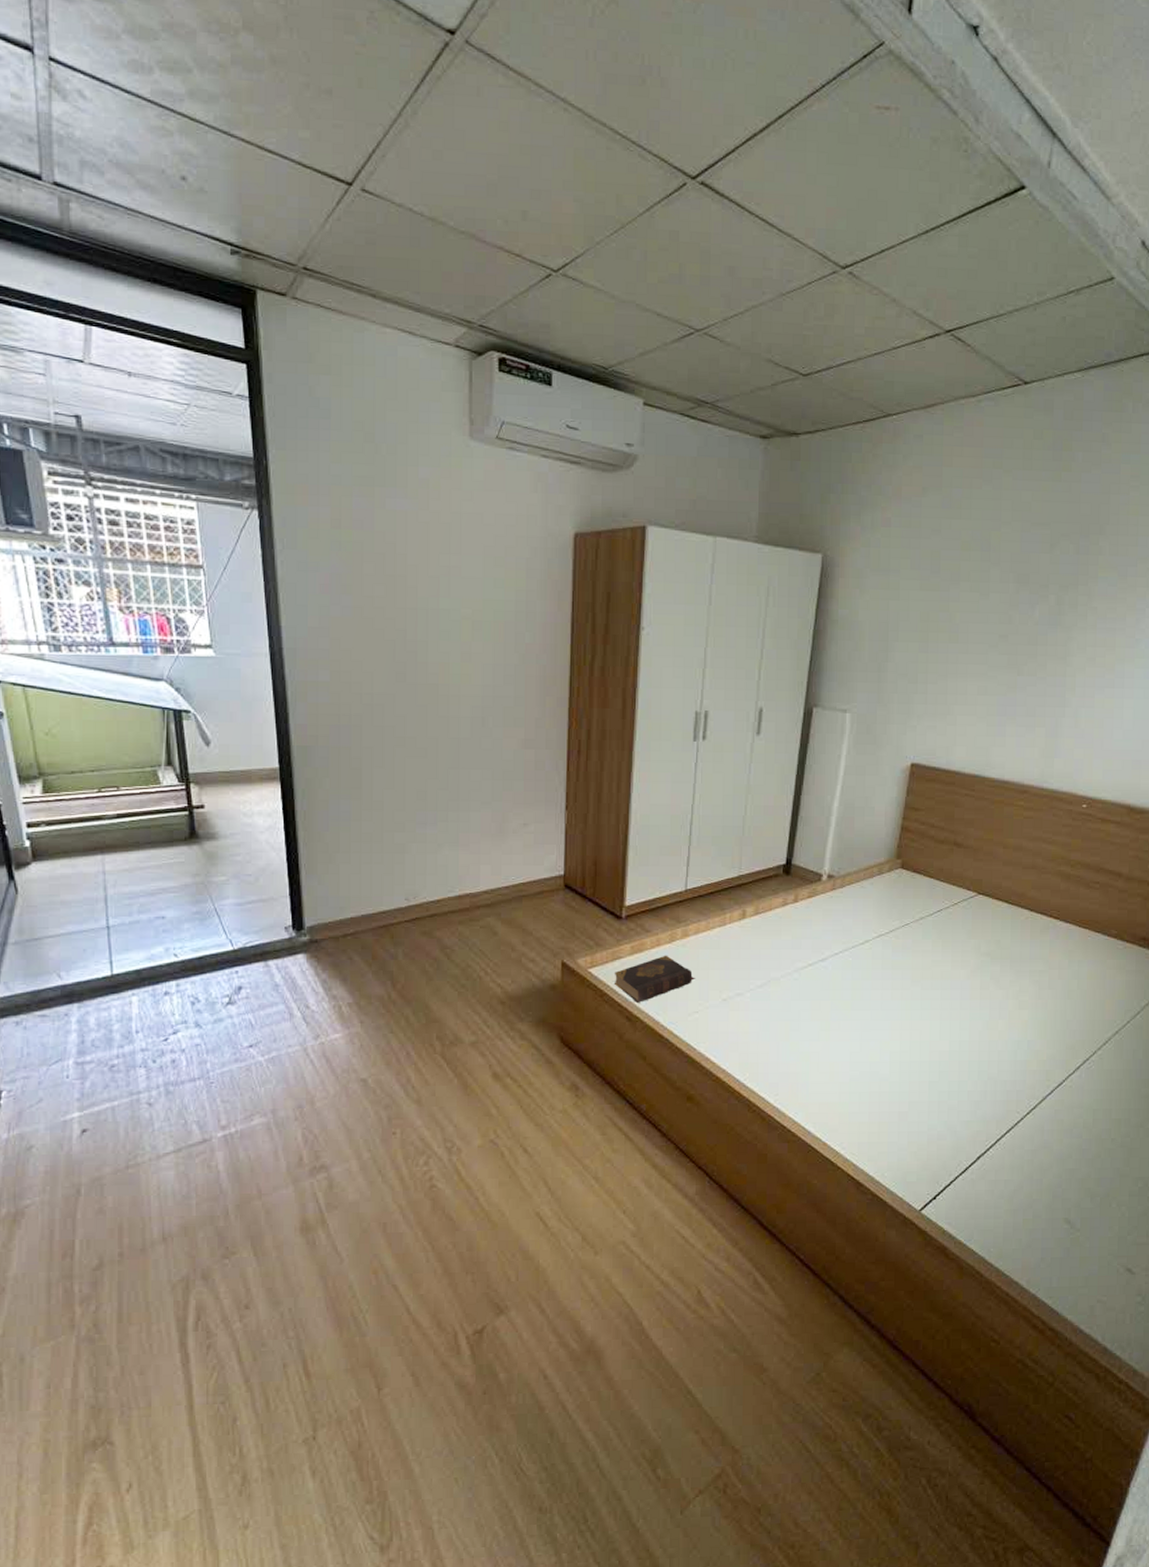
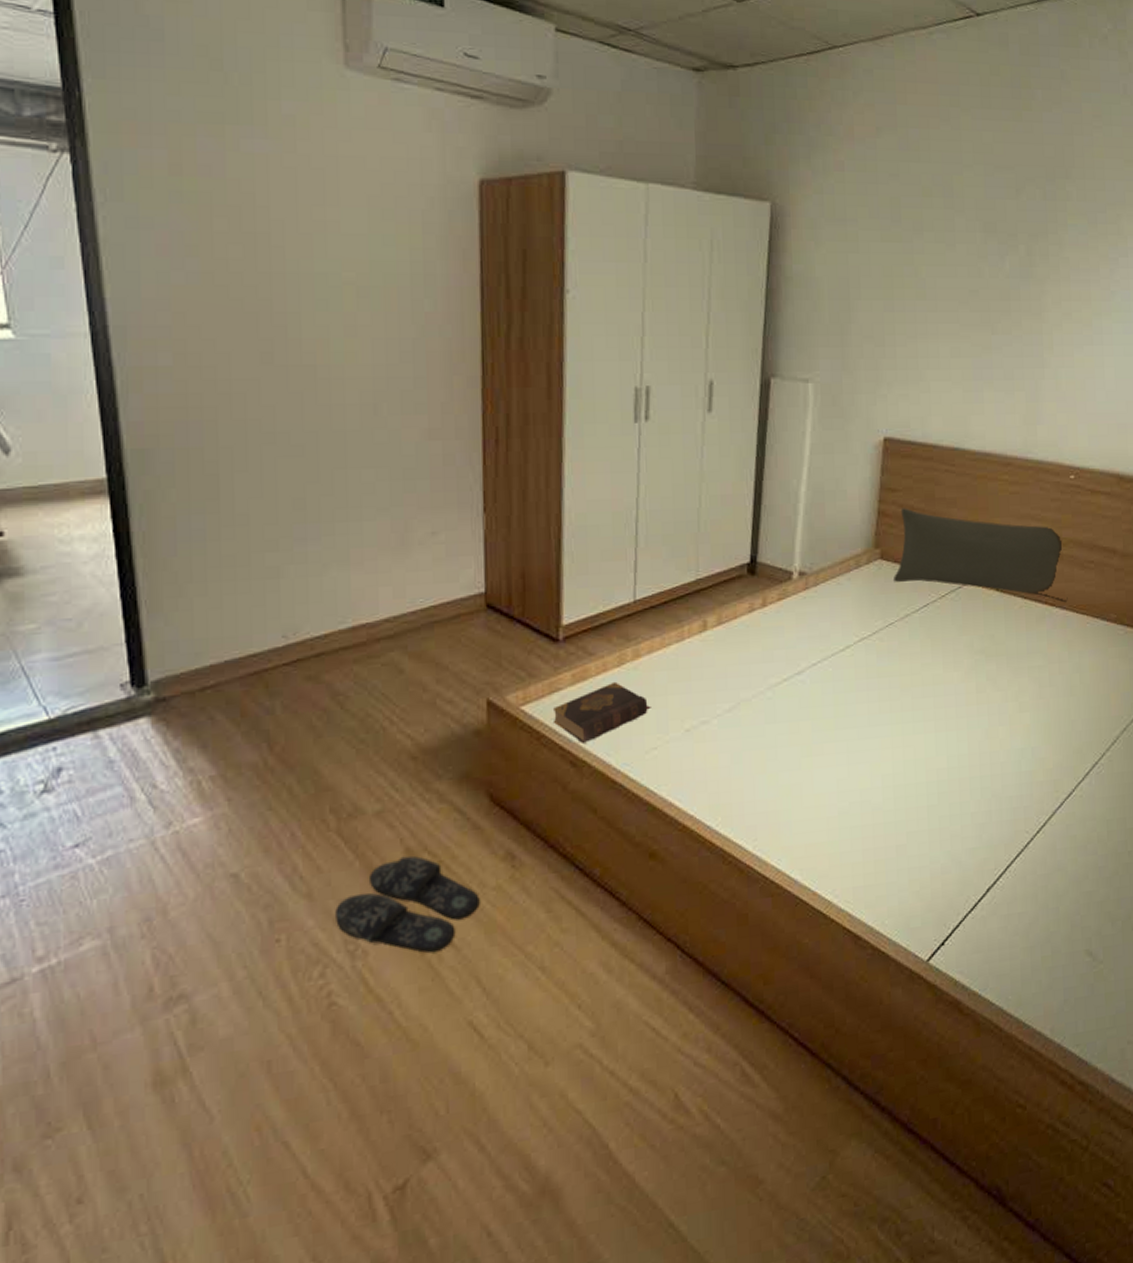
slippers: none [438,1079,549,1155] -> present [335,855,480,953]
pillow: none [911,825,1072,917] -> present [892,508,1068,603]

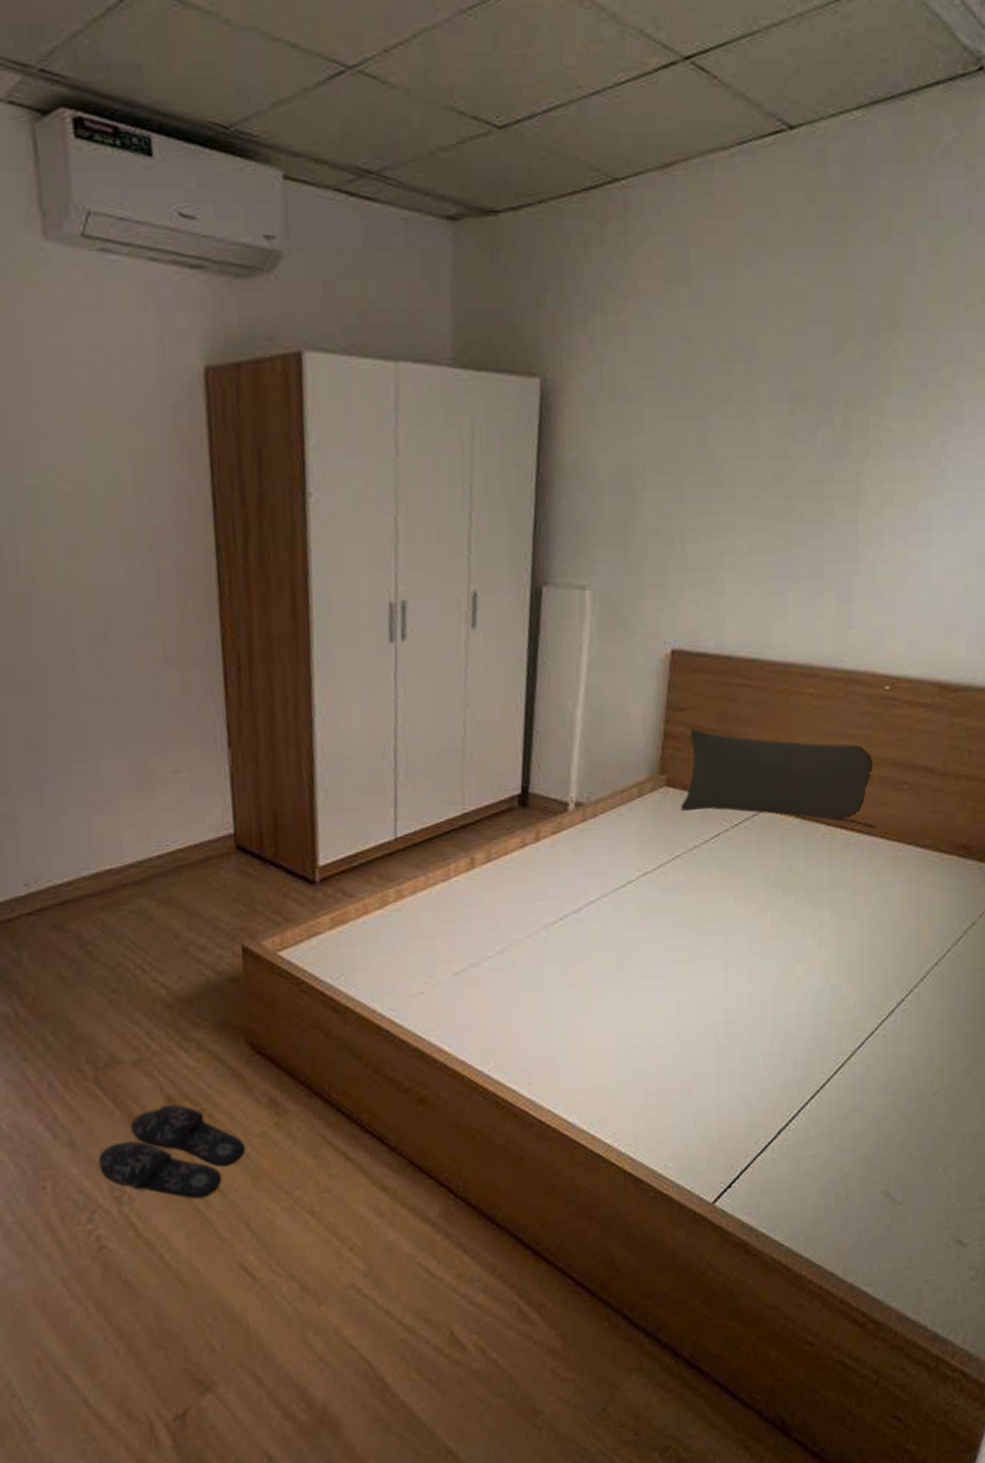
book: present [552,681,651,743] -> none [312,924,417,989]

